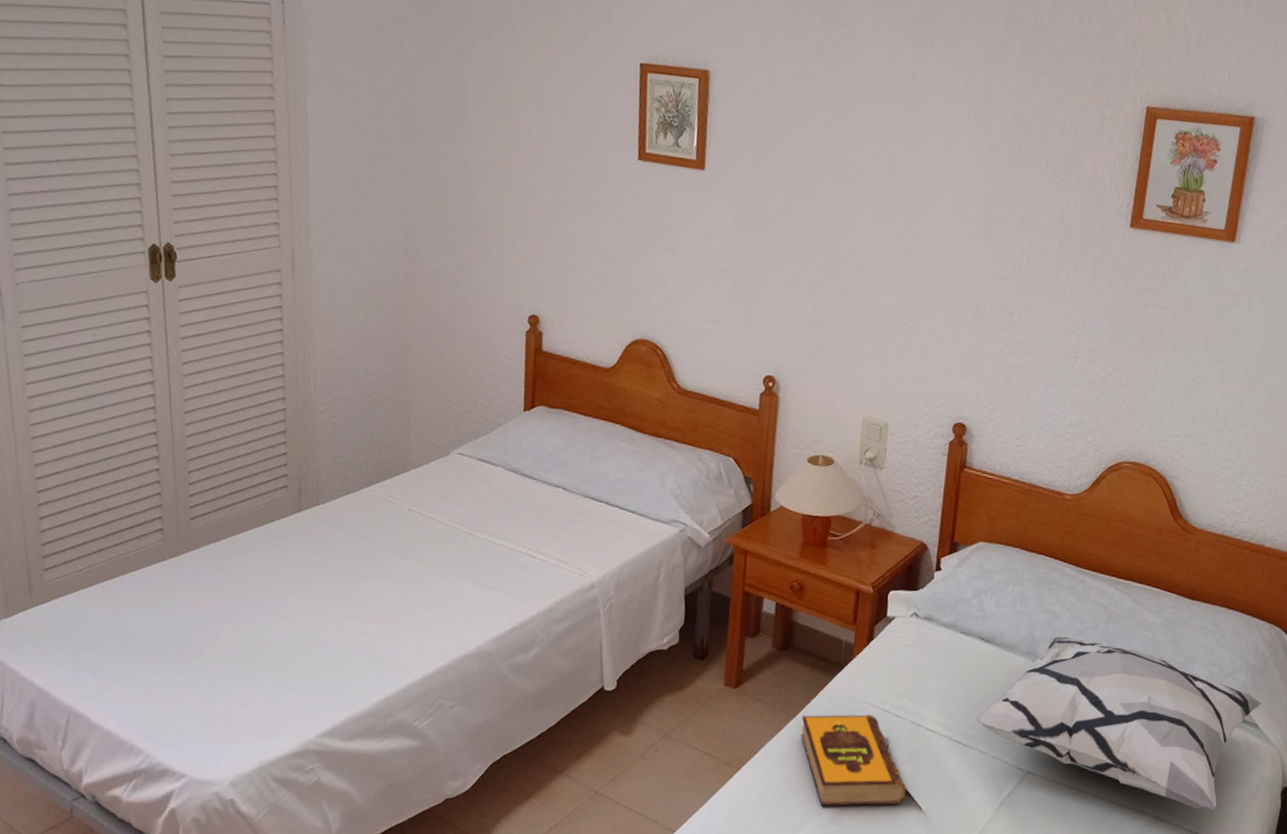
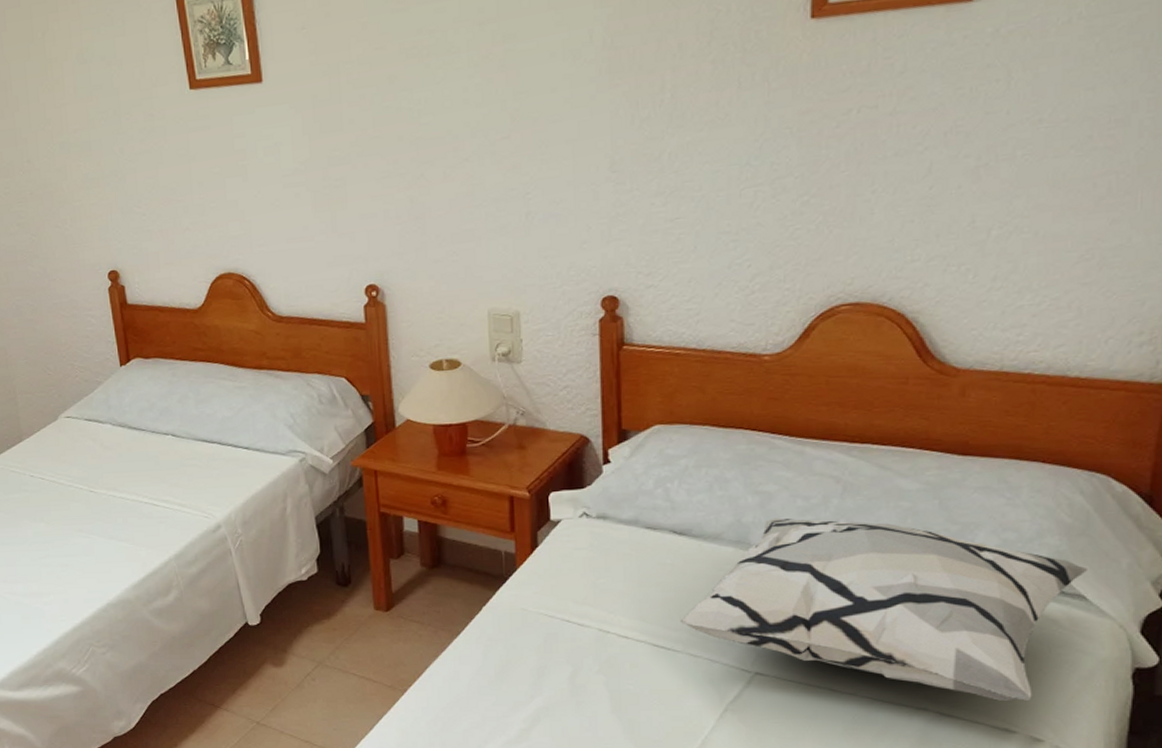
hardback book: present [801,714,907,807] -> none [466,625,605,724]

